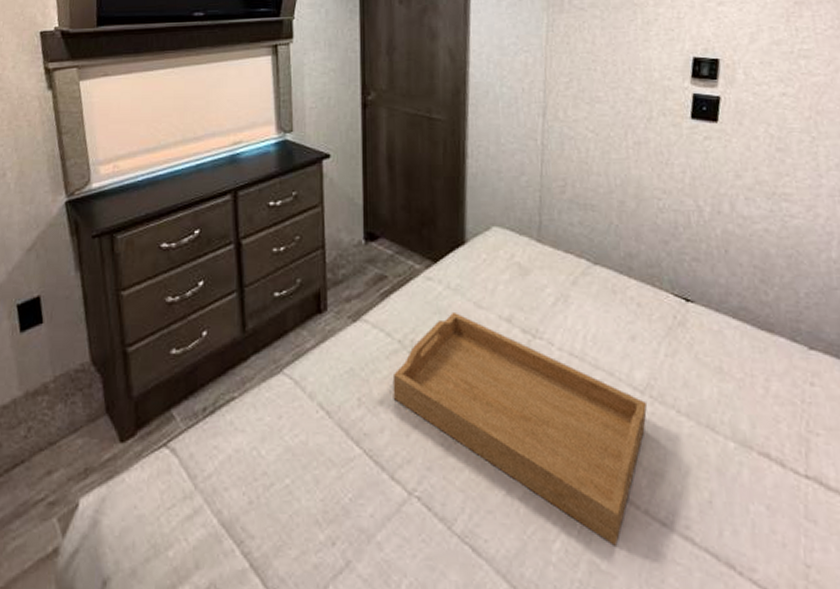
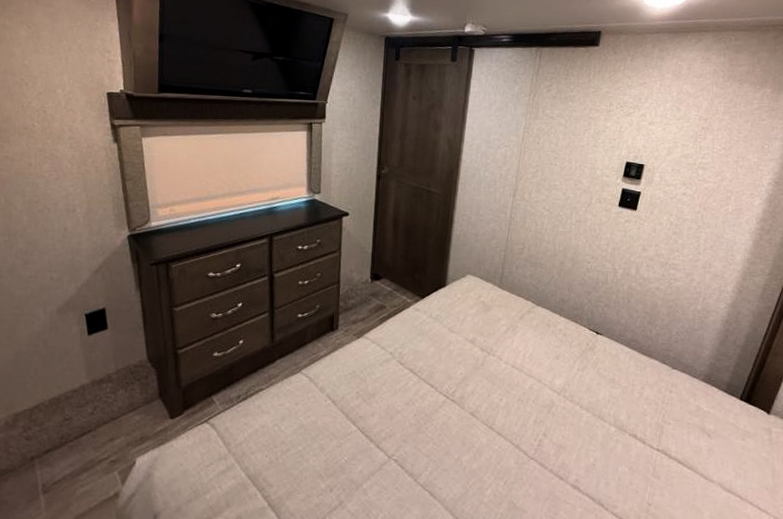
serving tray: present [392,311,647,546] -> none [383,334,560,492]

